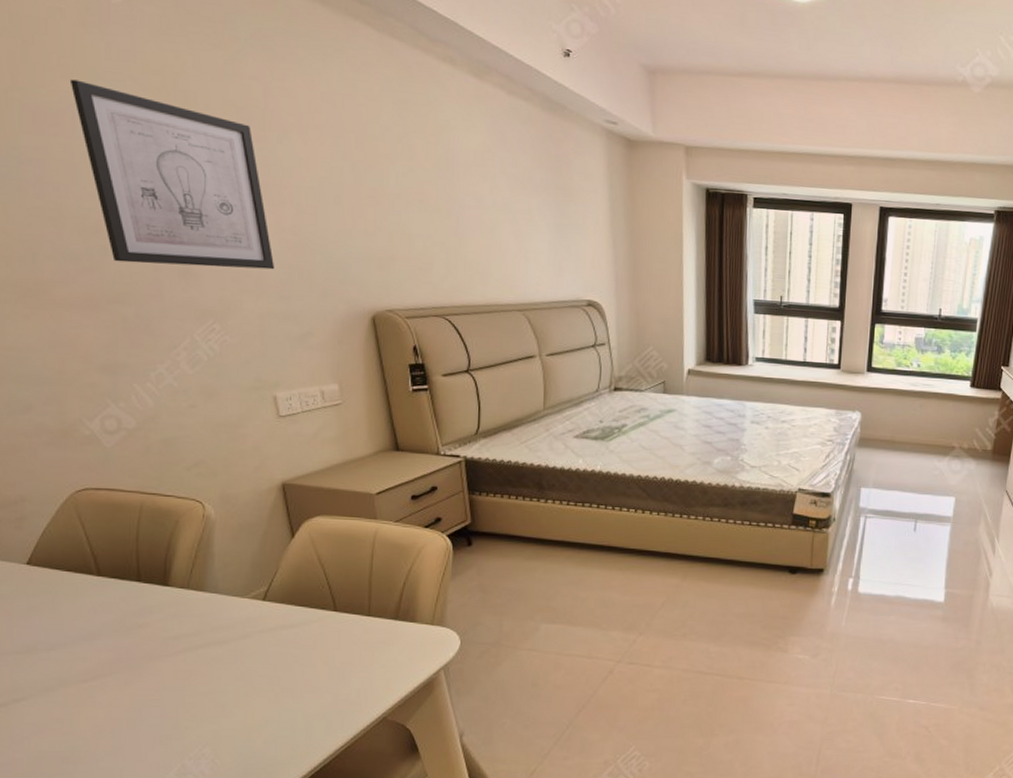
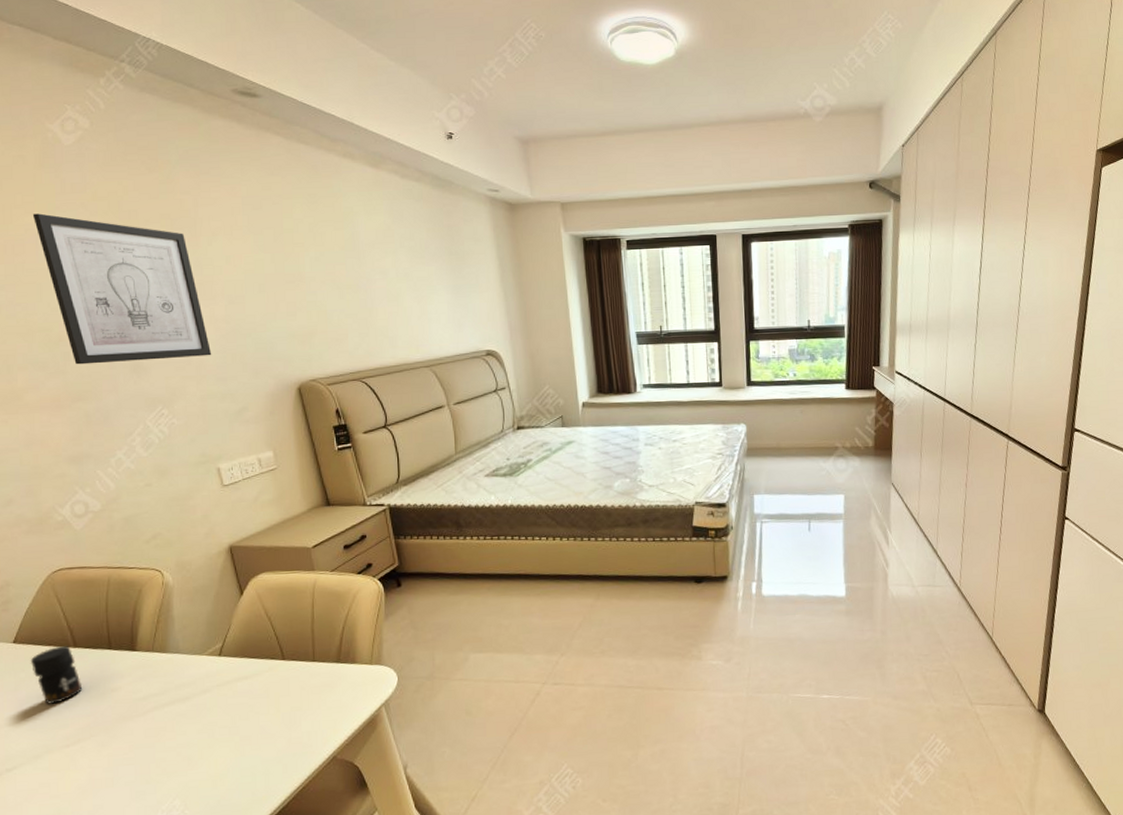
jar: none [45,572,106,635] -> present [30,645,83,704]

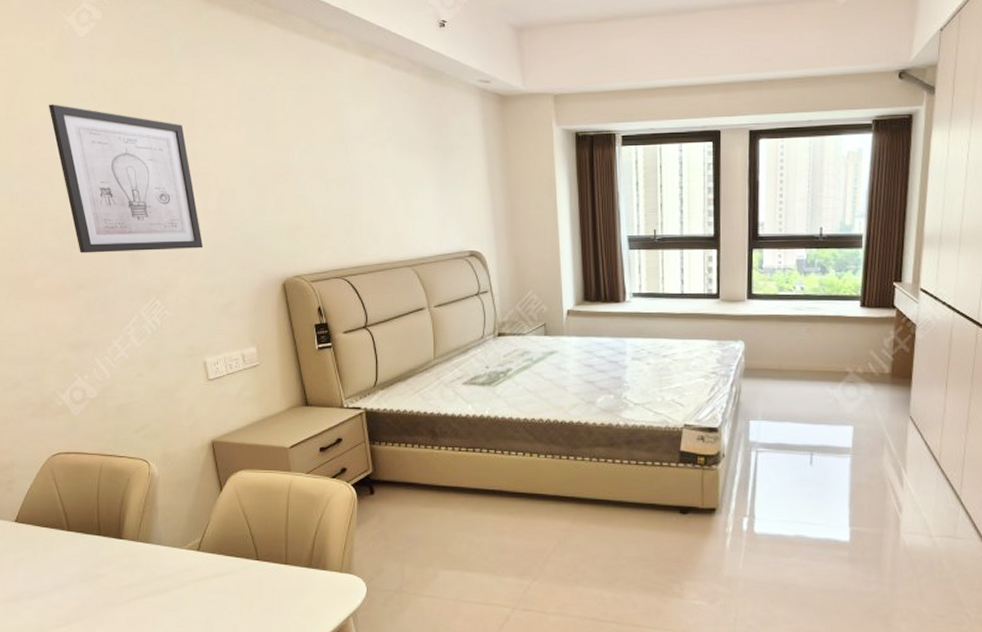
jar: present [30,645,83,704] -> none [29,528,74,584]

